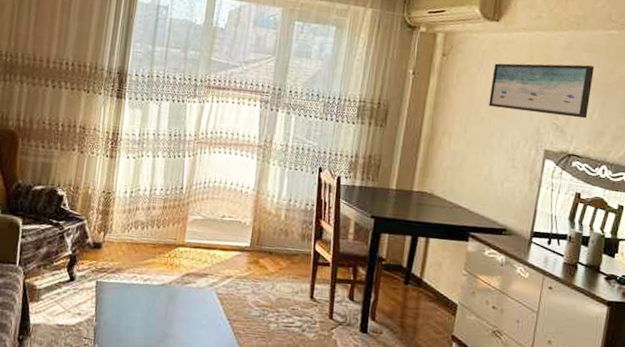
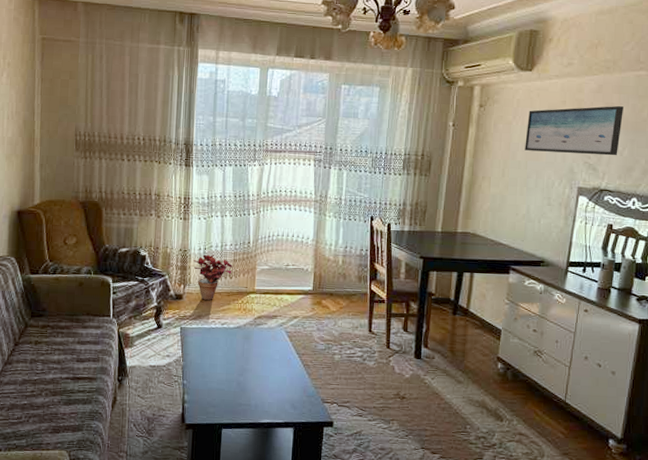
potted plant: none [117,198,161,252] -> present [193,254,232,300]

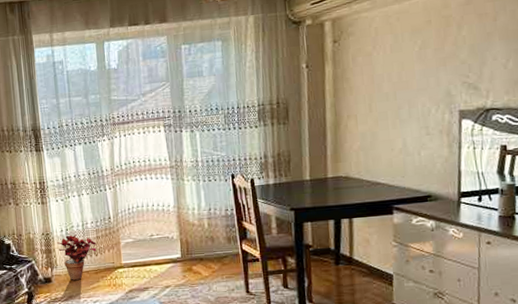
wall art: present [525,106,623,156] -> none [390,15,502,81]

